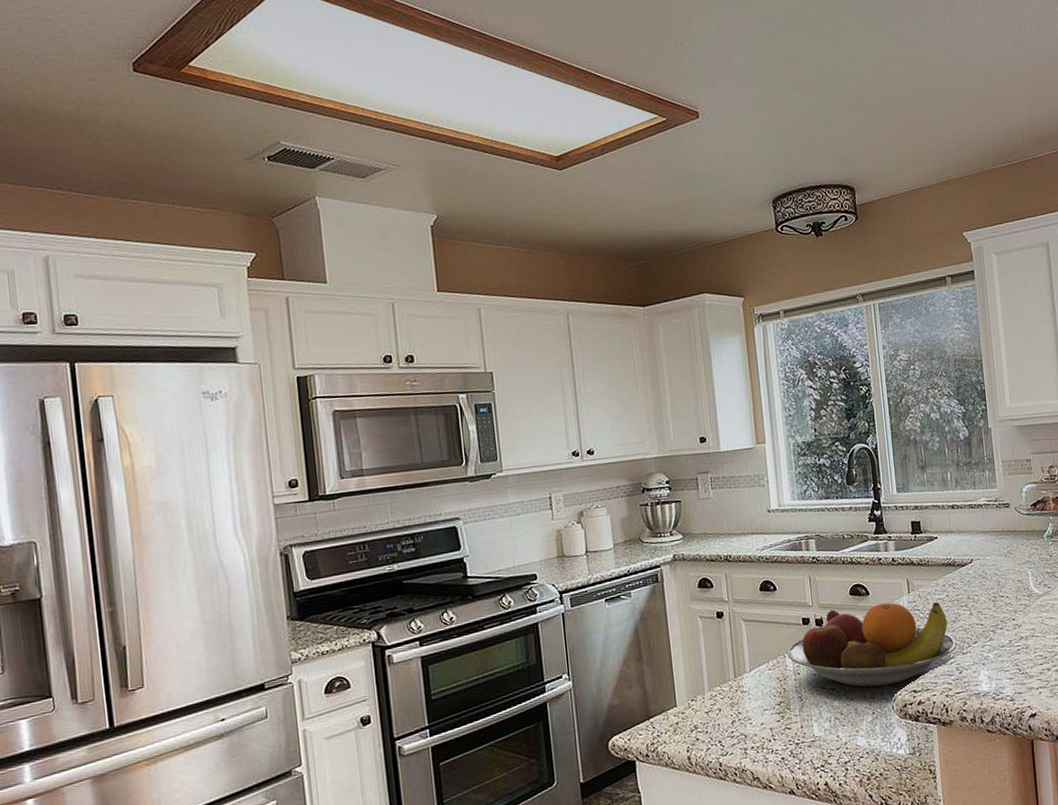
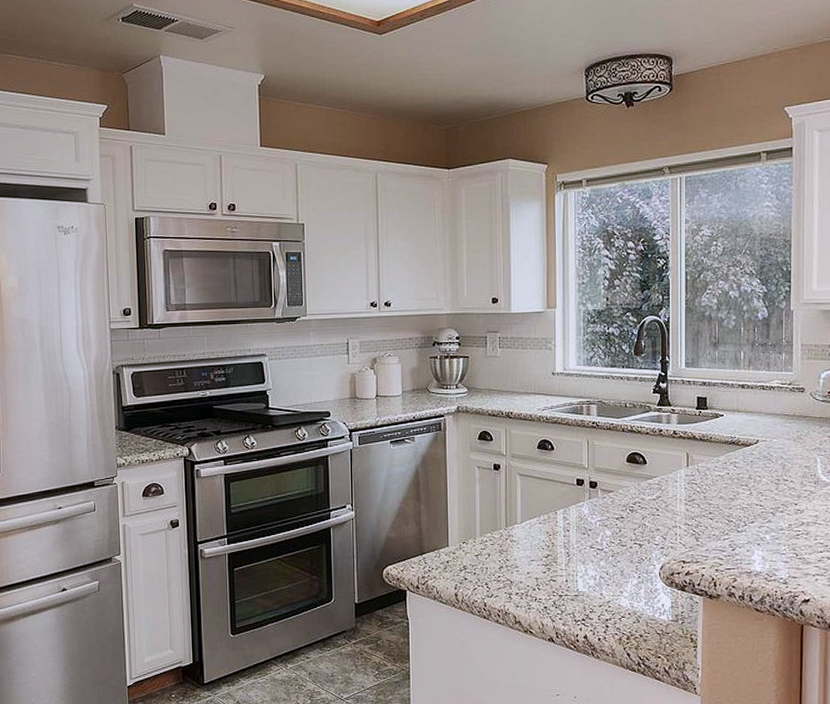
fruit bowl: present [786,602,957,687] -> none [558,473,732,553]

